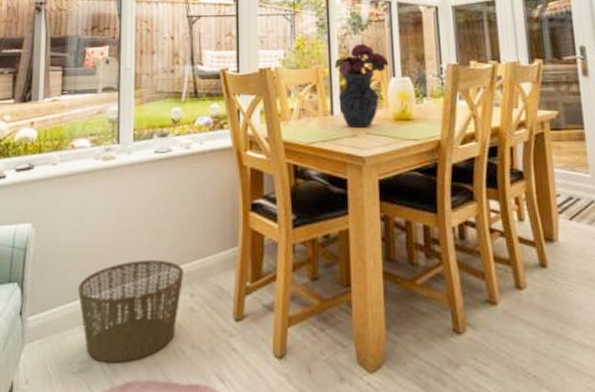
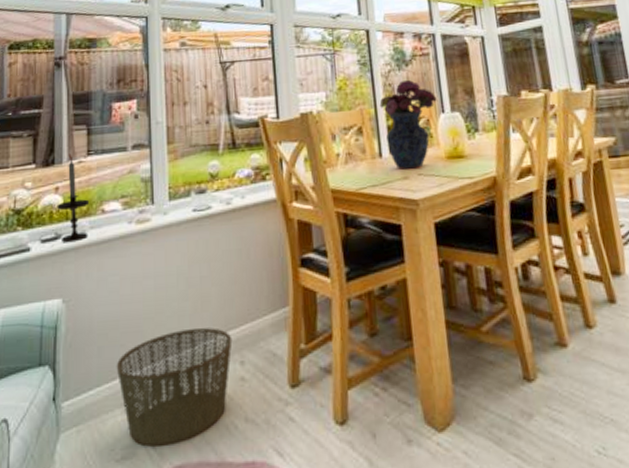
candlestick: none [31,92,61,173] -> present [57,154,90,243]

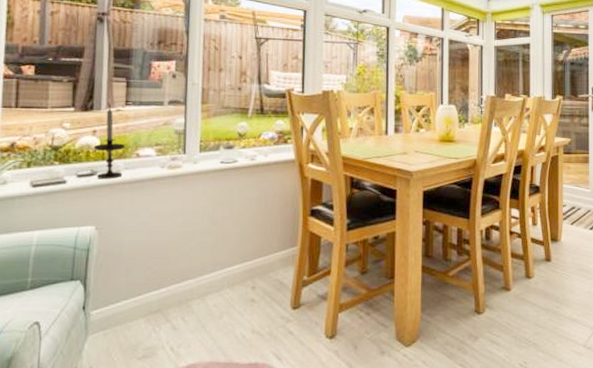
basket: present [116,328,233,447] -> none [142,259,247,349]
flower arrangement: present [379,79,437,170] -> none [391,73,438,146]

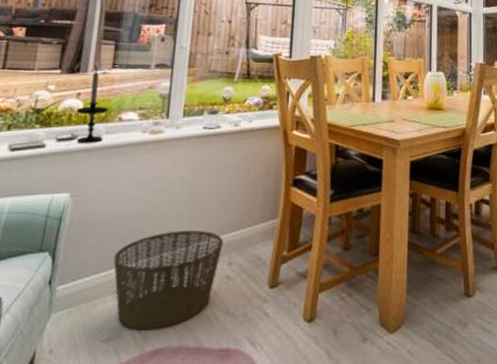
basket: none [142,259,247,349] -> present [113,231,224,330]

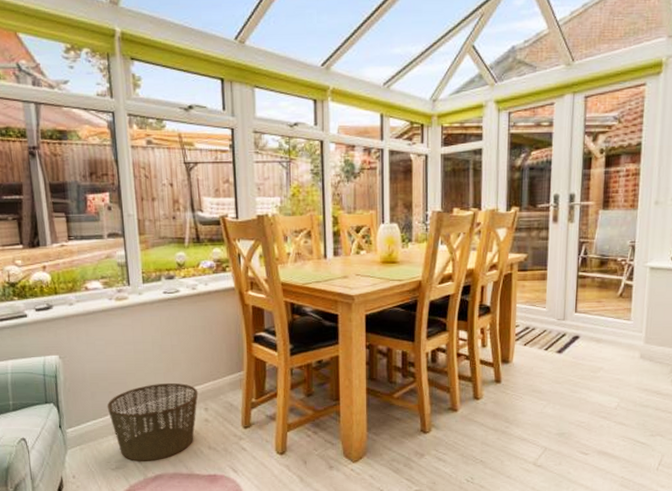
candlestick: present [76,64,109,144] -> none [46,238,76,313]

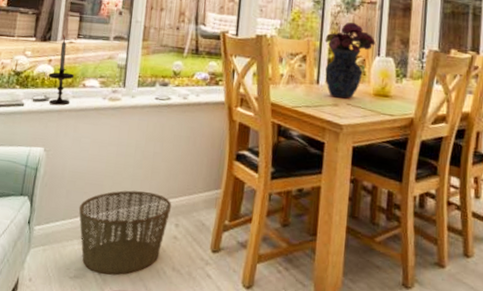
candlestick: none [46,238,76,313] -> present [48,34,75,106]
flower arrangement: none [328,191,379,270] -> present [325,22,375,99]

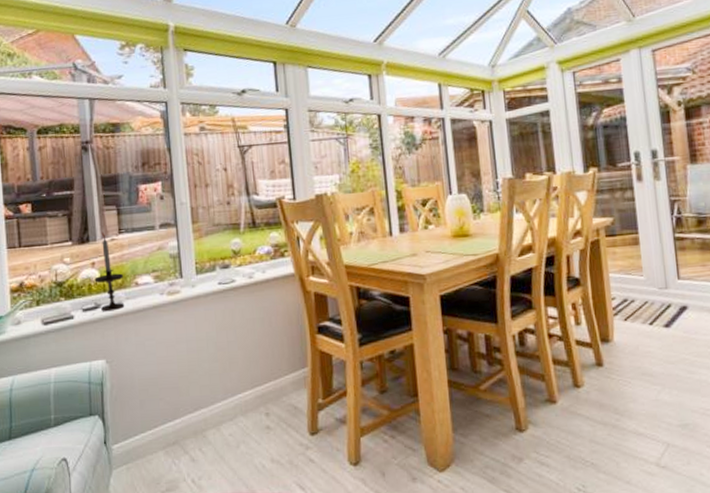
basket: present [78,190,172,275] -> none [157,385,258,481]
flower arrangement: present [325,22,375,99] -> none [390,162,445,247]

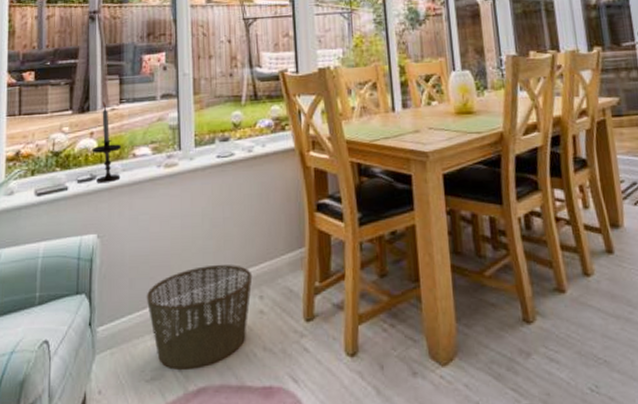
basket: none [157,385,258,481] -> present [146,265,253,370]

